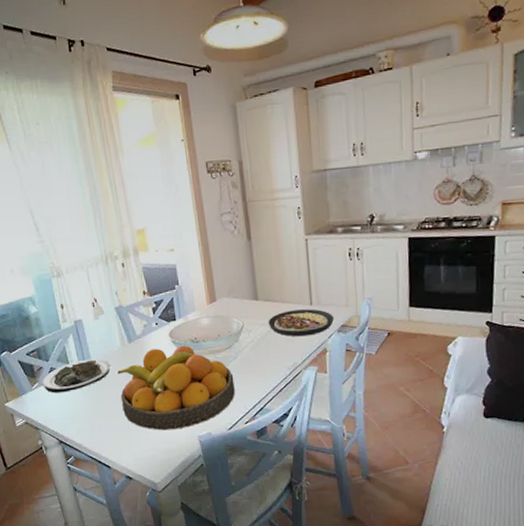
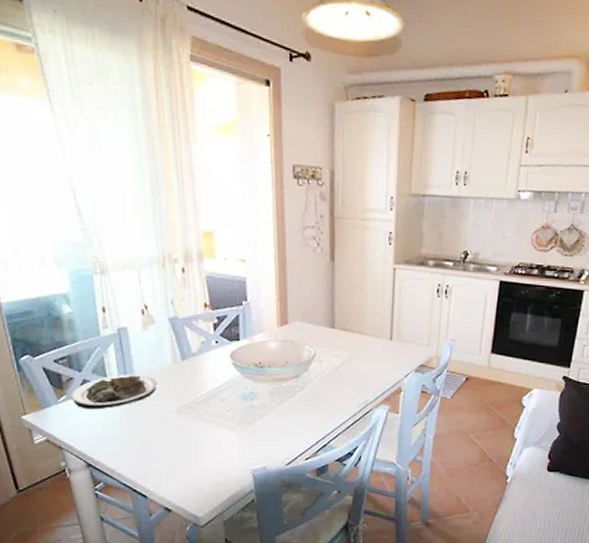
fruit bowl: present [117,345,235,431] -> none [165,369,298,461]
plate: present [268,309,334,337] -> none [342,343,413,373]

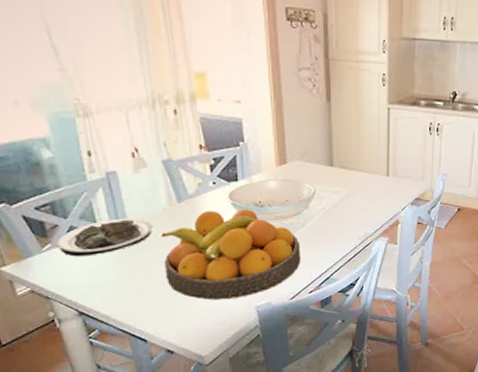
fruit bowl: none [165,369,298,461] -> present [161,209,300,300]

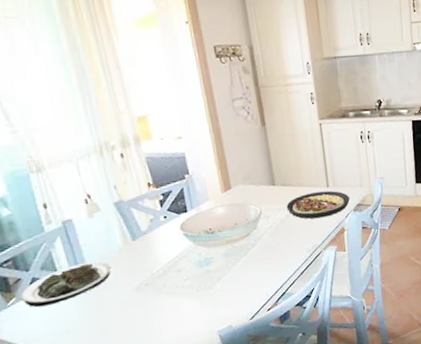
fruit bowl: present [161,209,300,300] -> none [119,237,256,332]
plate: none [342,180,409,207] -> present [286,190,350,219]

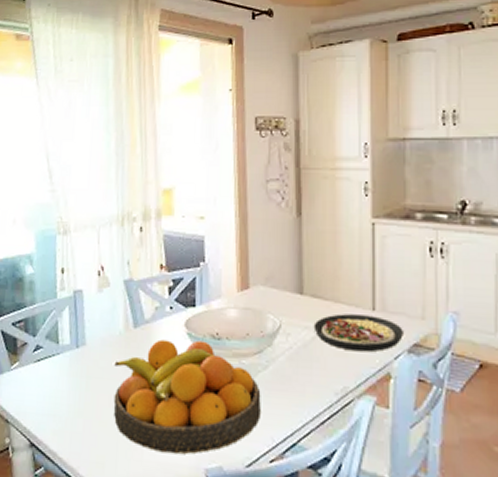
plate: present [21,261,111,308] -> none [23,341,107,380]
fruit bowl: none [119,237,256,332] -> present [113,339,261,455]

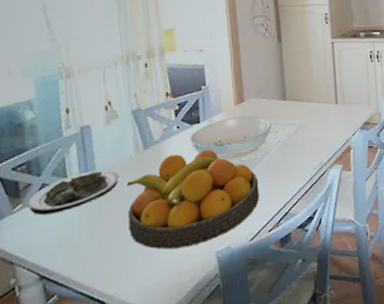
plate: none [23,341,107,380] -> present [28,169,119,216]
plate: present [313,314,403,352] -> none [295,107,357,136]

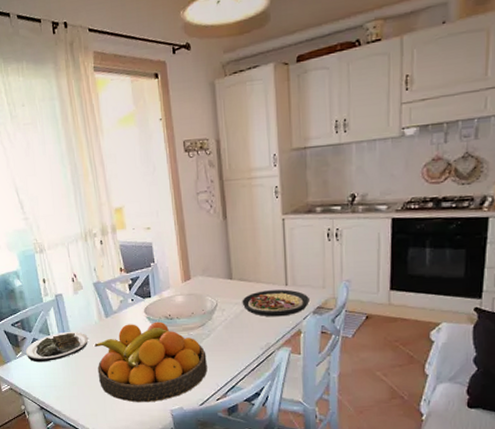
plate: none [295,107,357,136] -> present [242,289,309,317]

